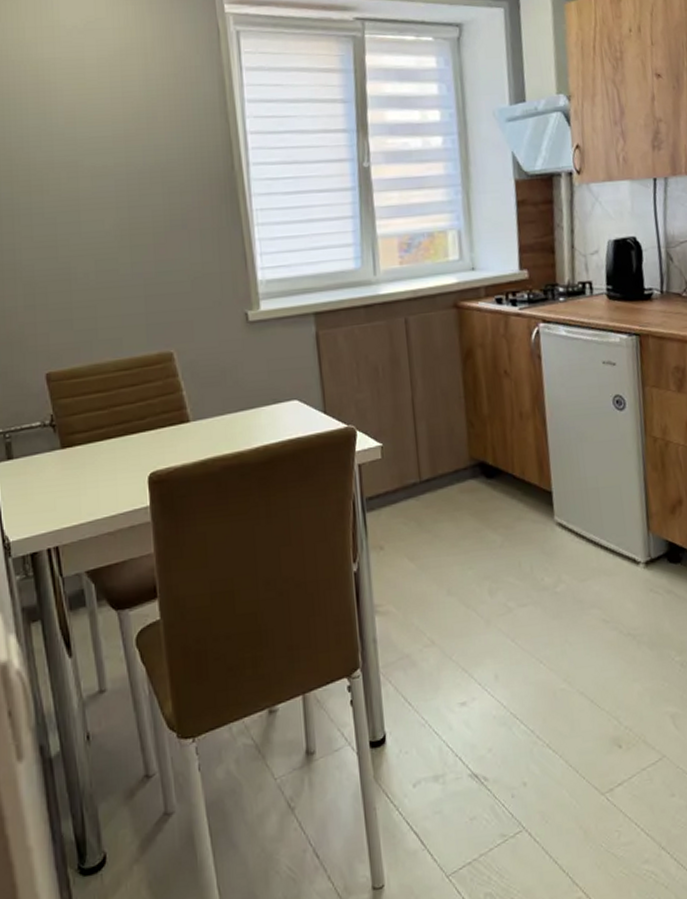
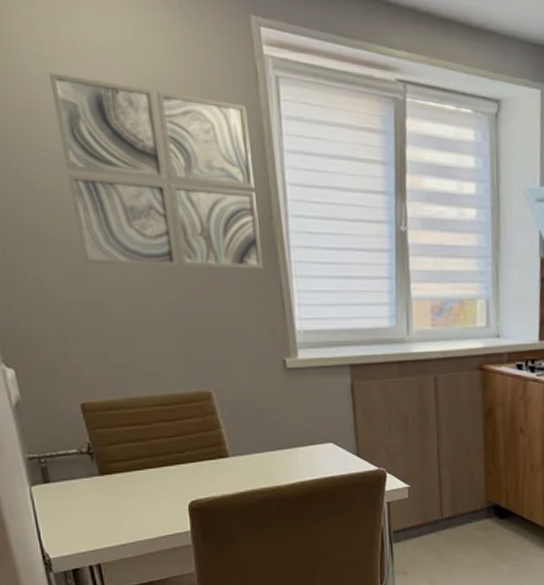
wall art: none [31,55,225,233] -> present [49,72,263,268]

